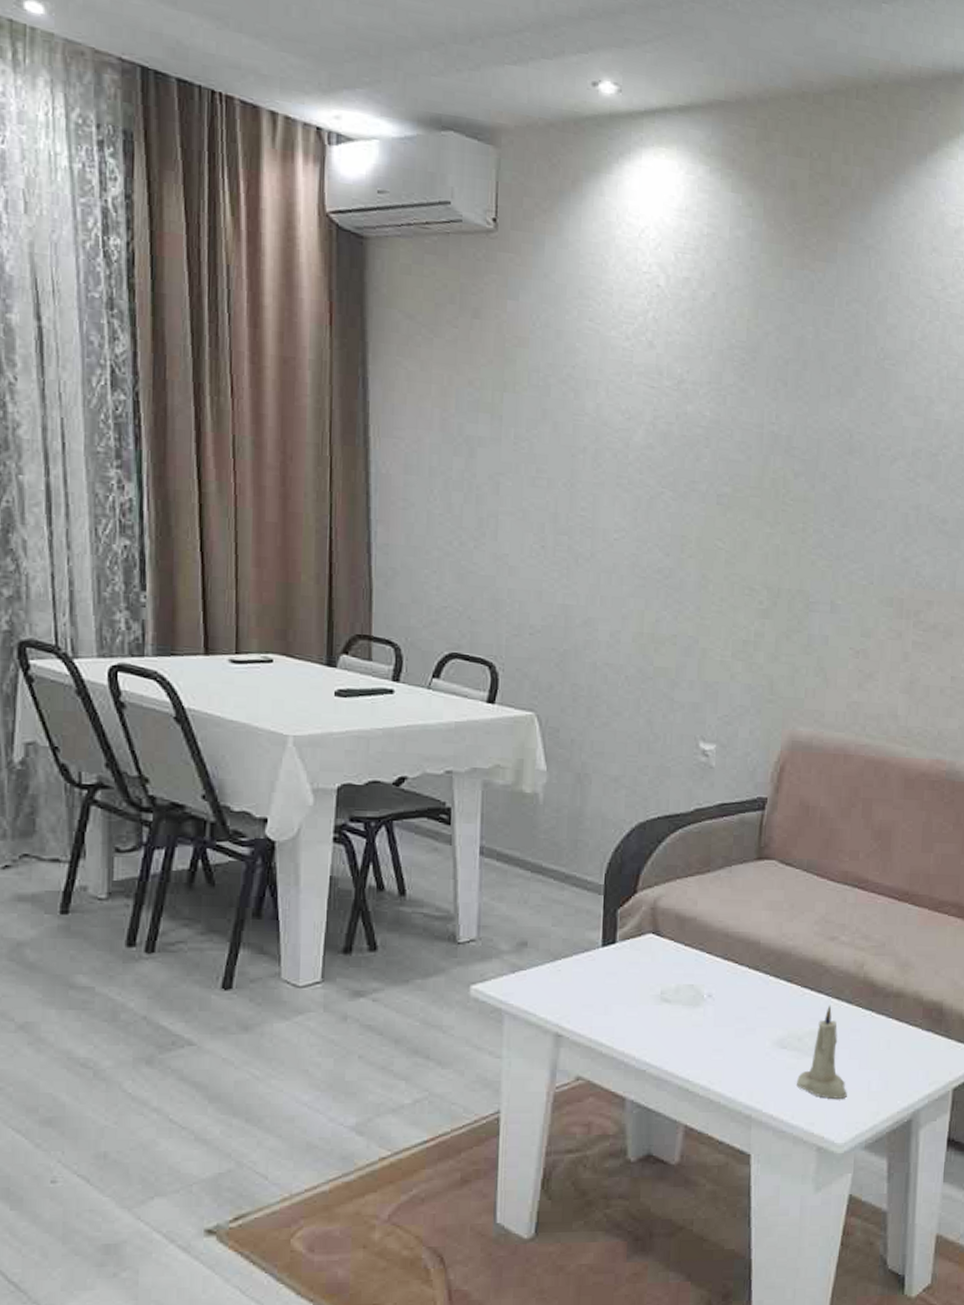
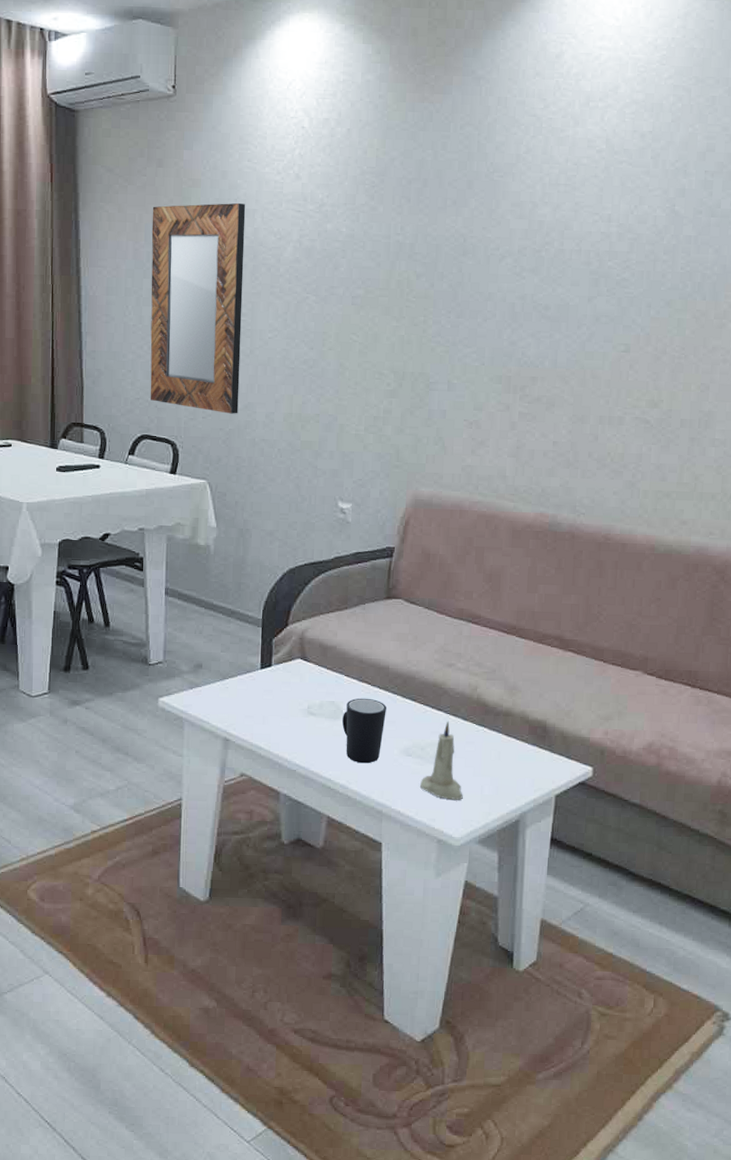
home mirror: none [461,366,586,631] -> present [150,202,246,414]
mug: none [703,979,757,1059] -> present [342,698,386,764]

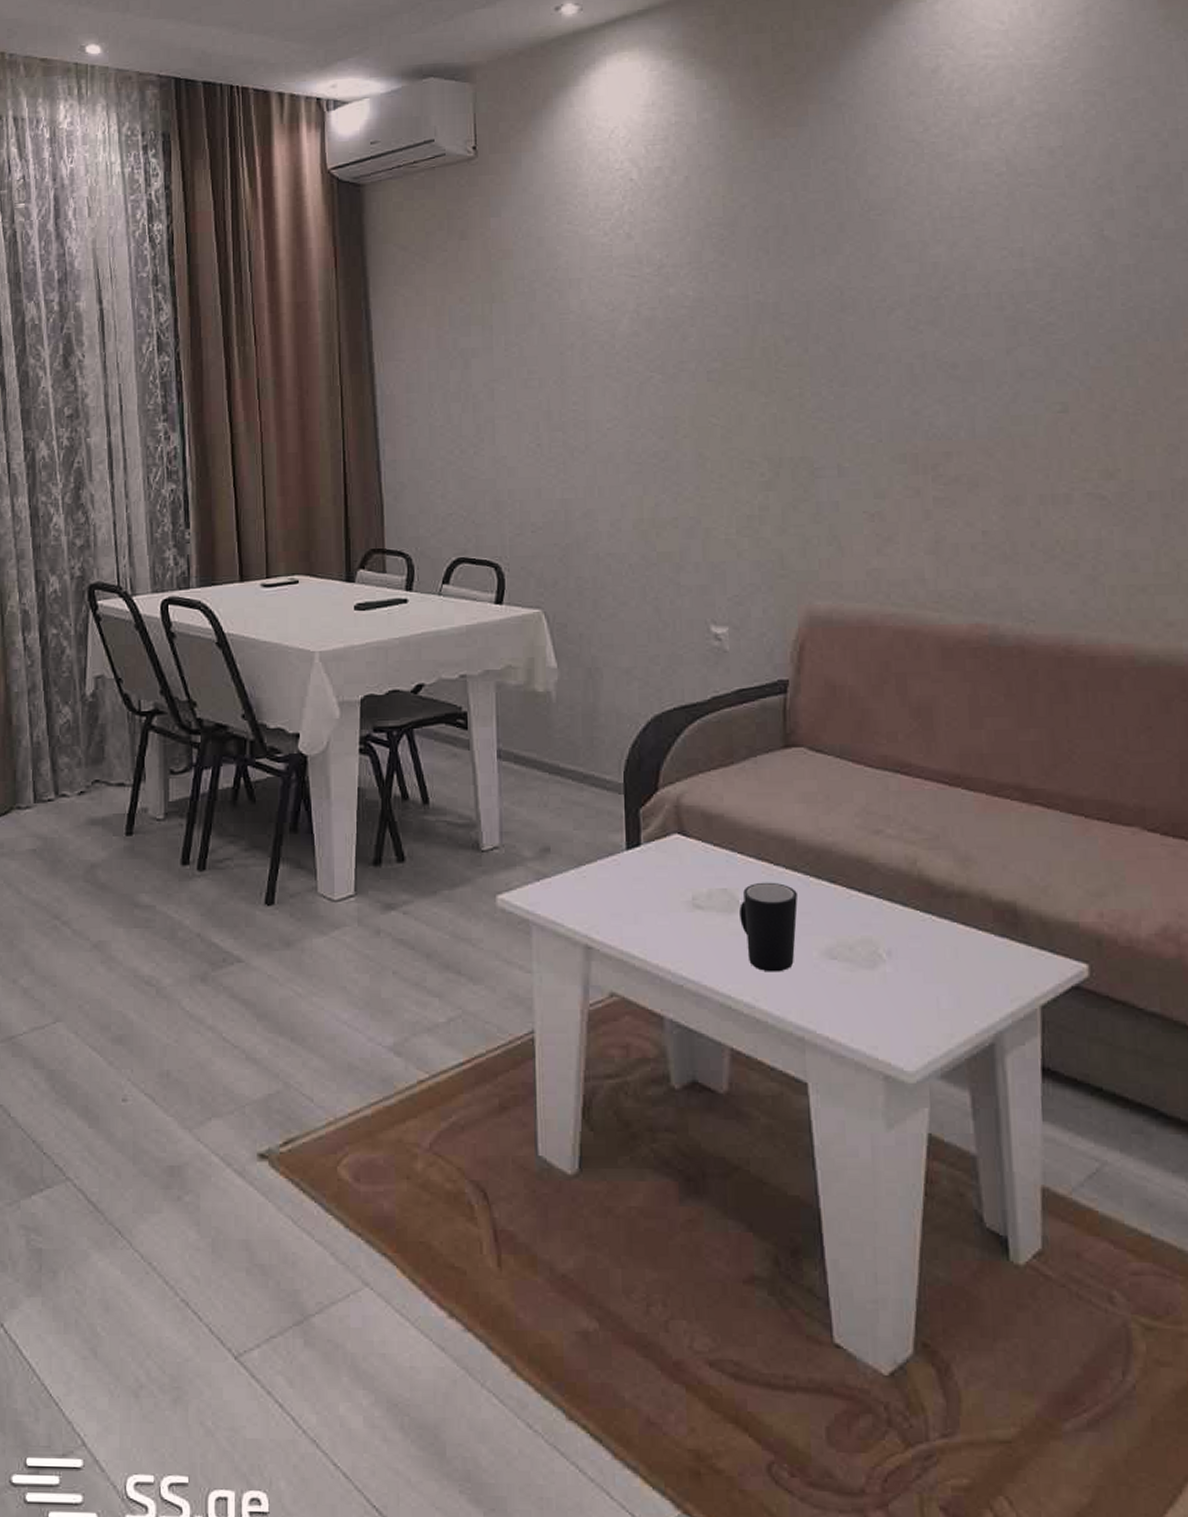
home mirror: present [150,202,246,414] -> none [456,272,576,525]
candle: present [419,721,463,800] -> none [851,908,913,1018]

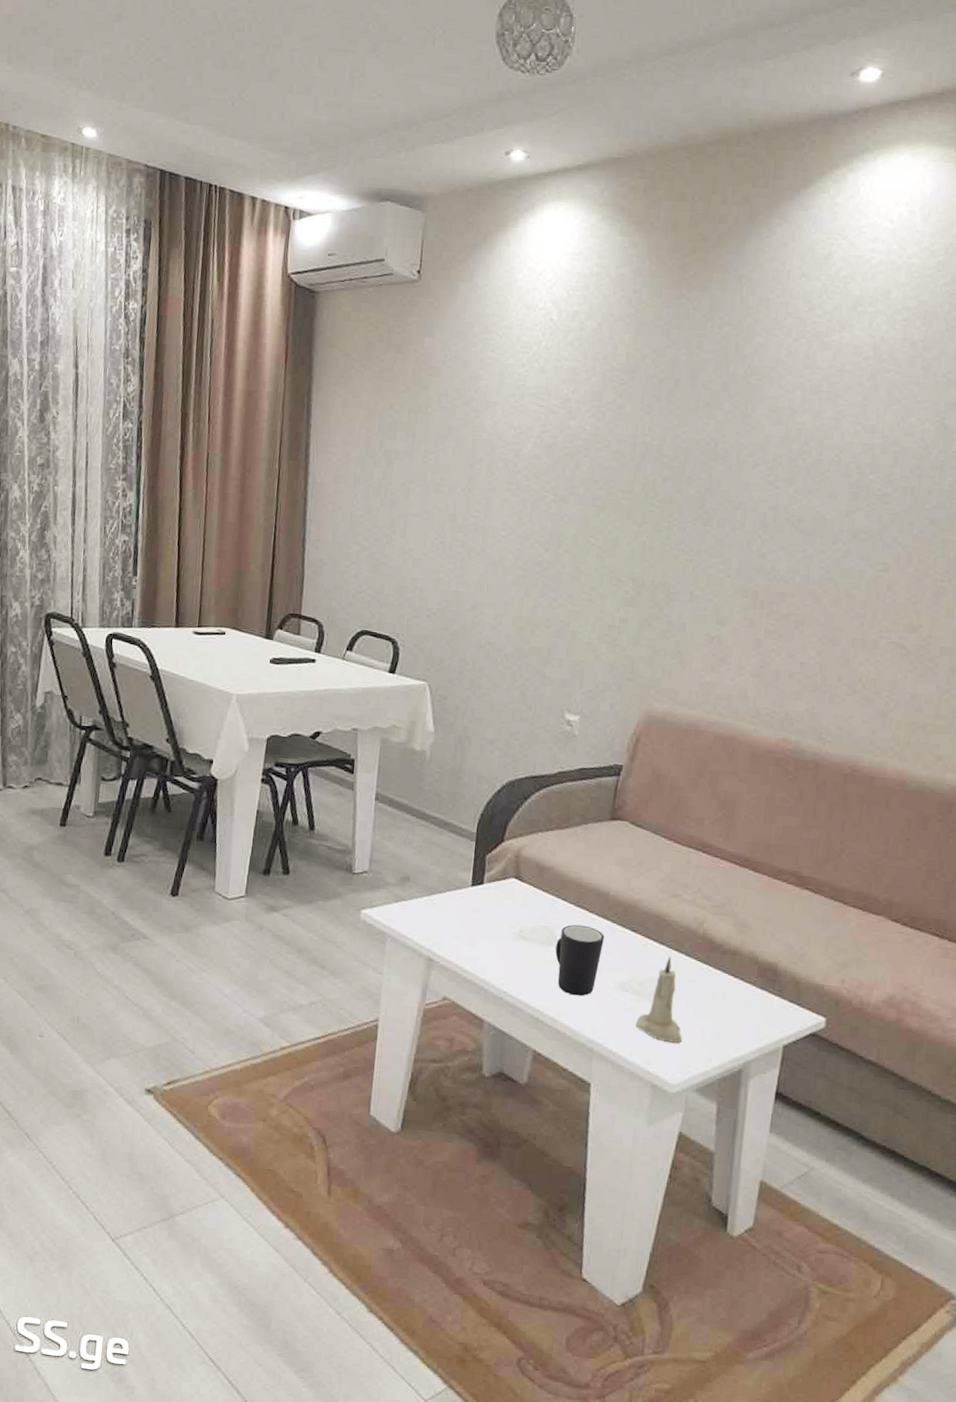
candle: none [851,908,913,1018] -> present [635,956,682,1043]

